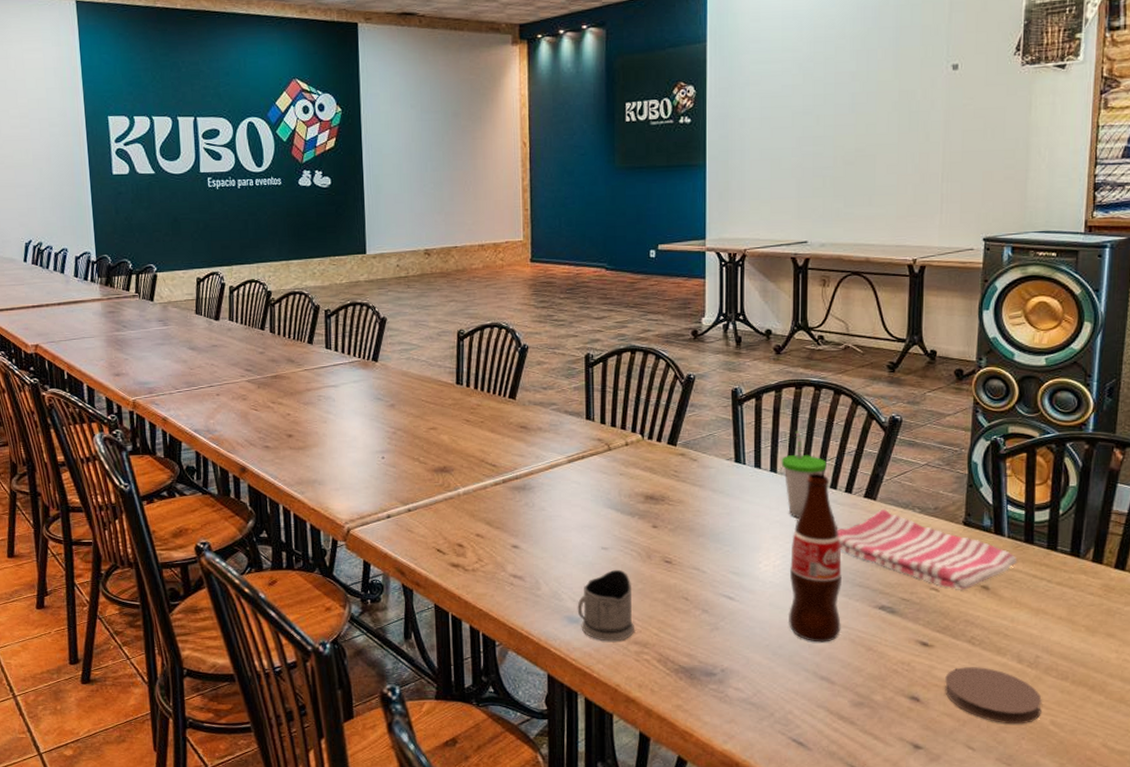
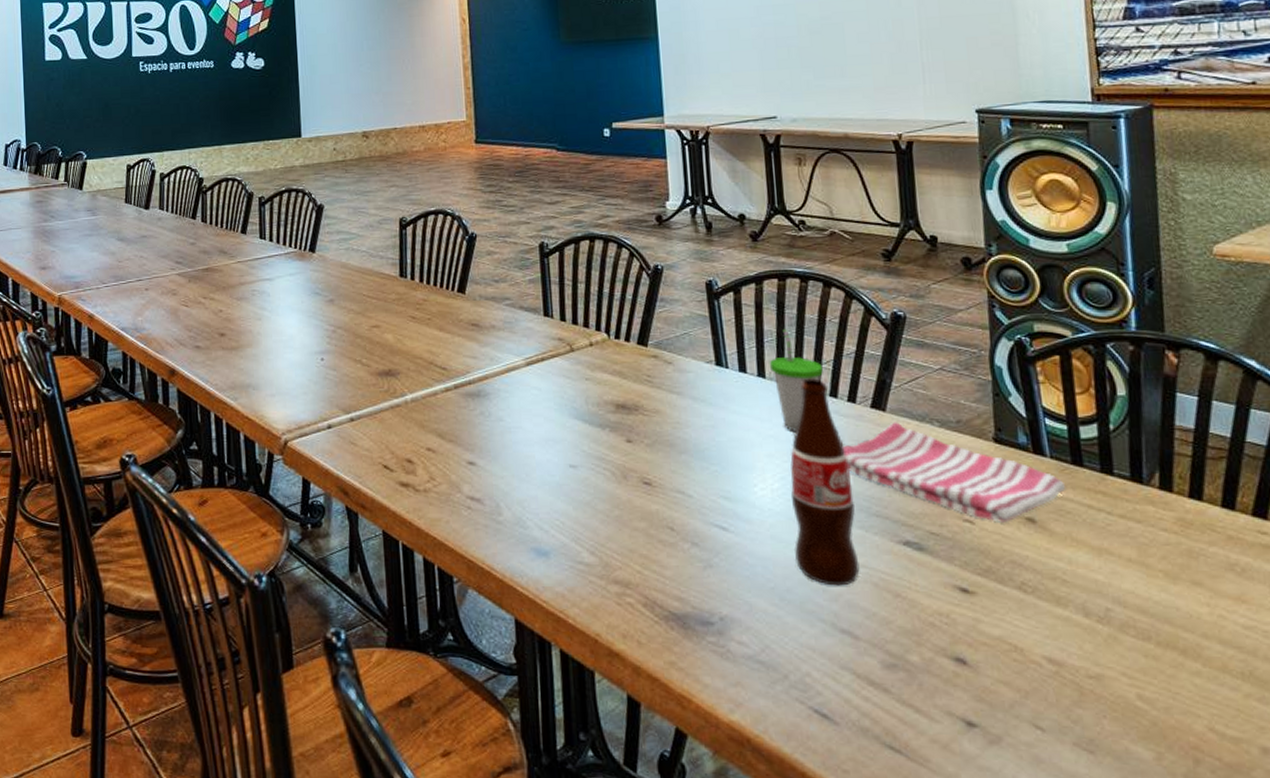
tea glass holder: present [577,569,635,642] -> none [545,491,614,580]
coaster: present [945,667,1042,724] -> none [995,621,1123,698]

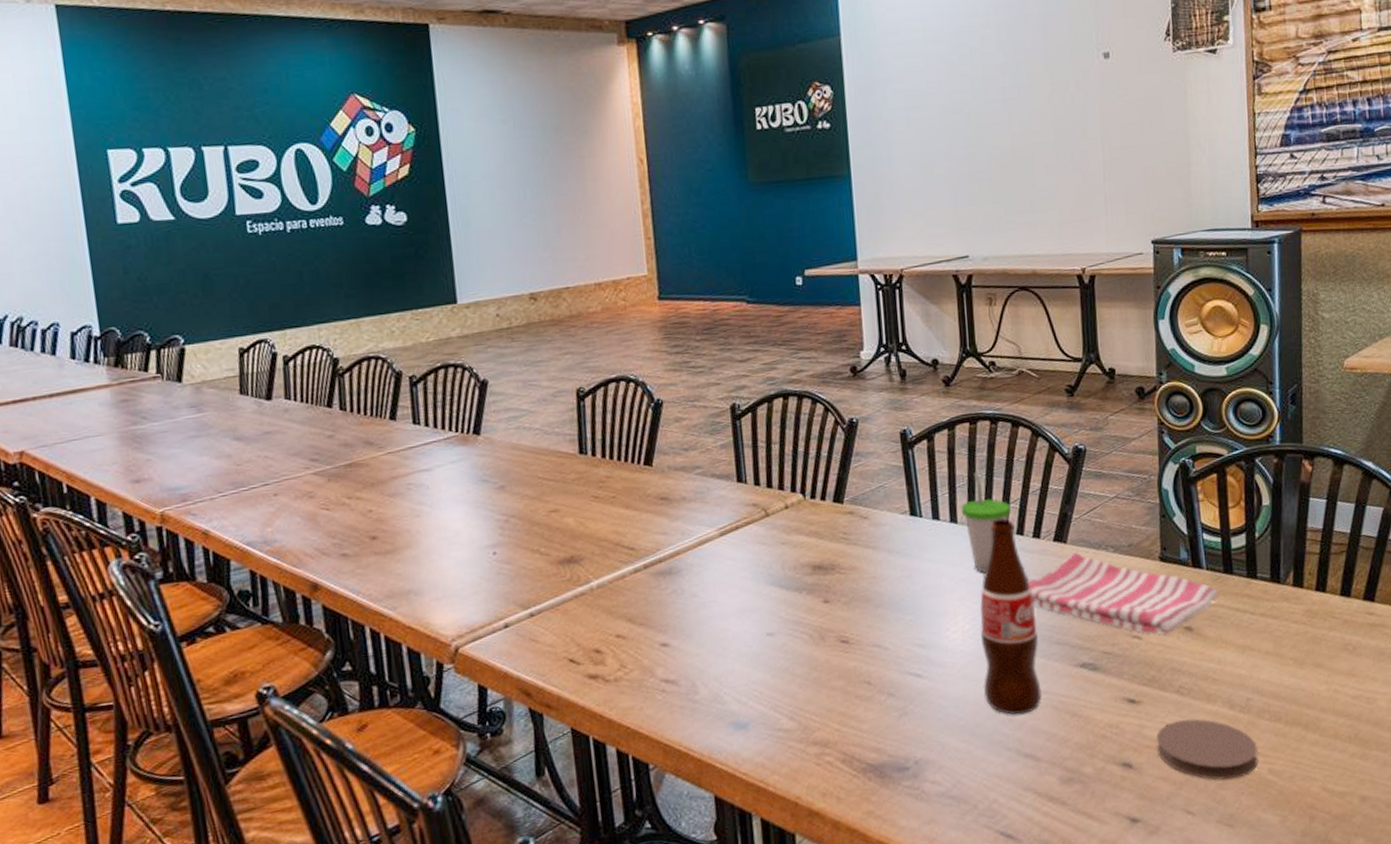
coaster: none [995,621,1123,698] -> present [1156,719,1258,780]

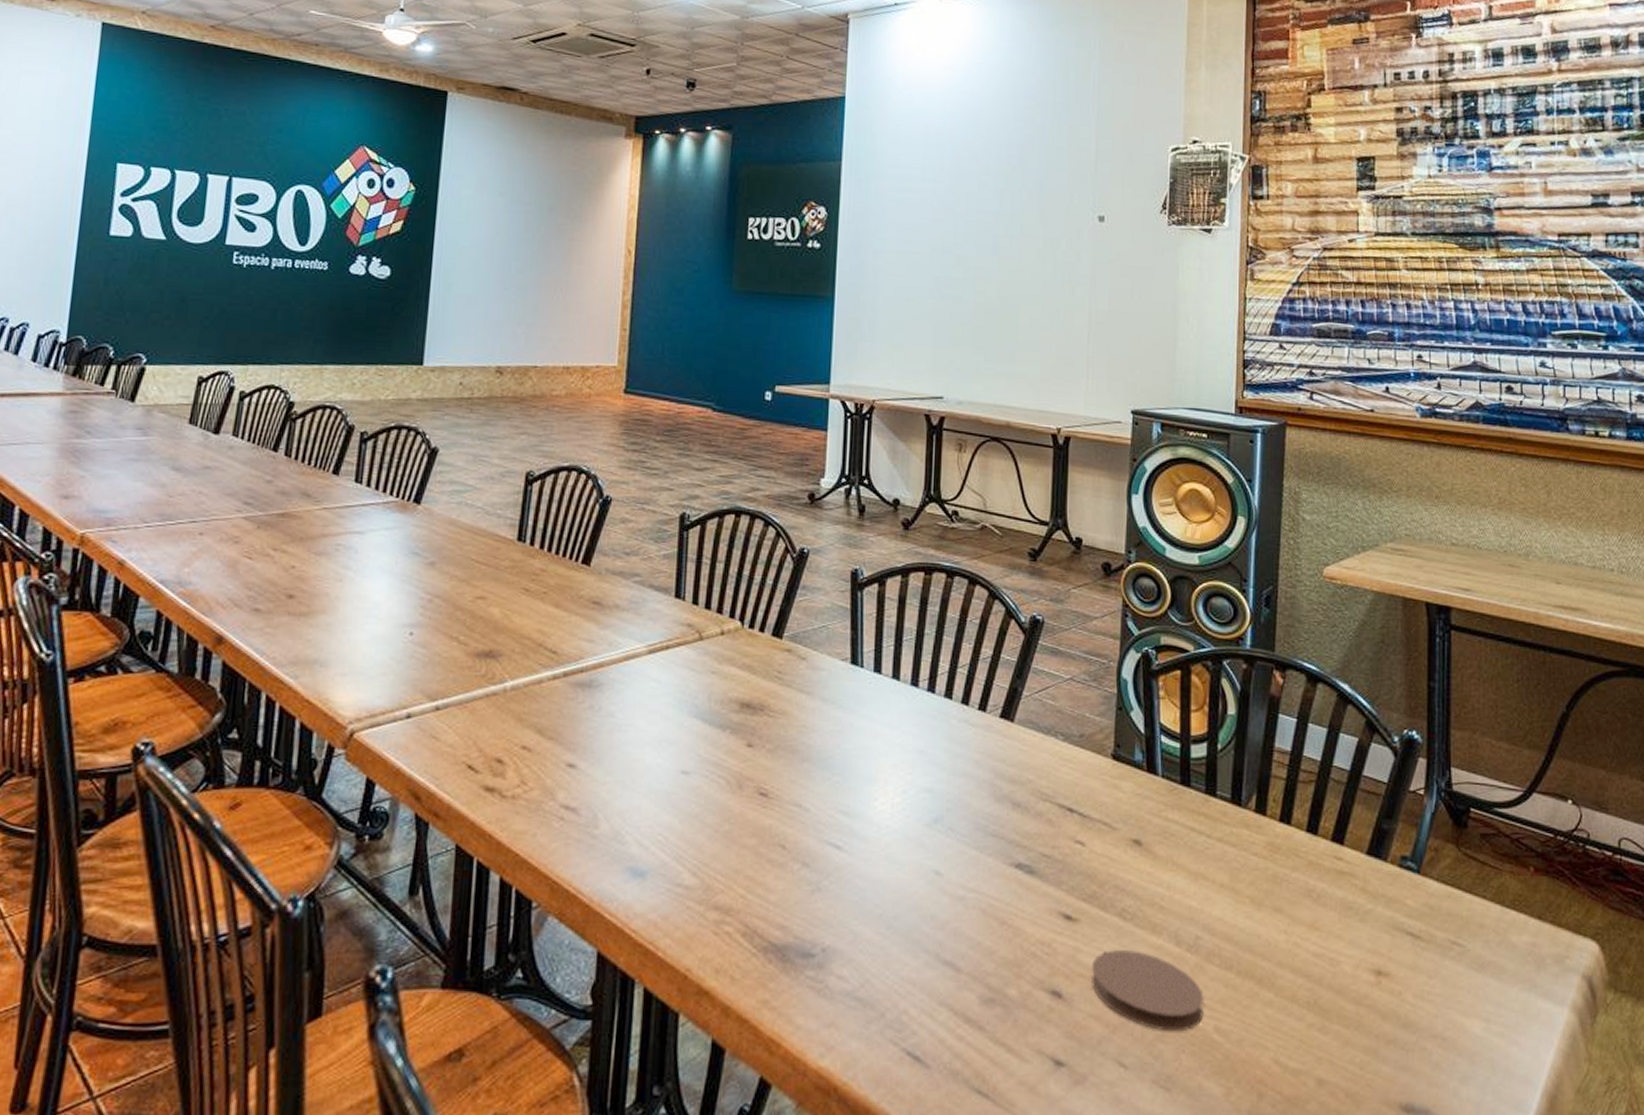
cup: present [960,472,1011,573] -> none [905,628,958,740]
bottle: present [980,518,1042,715] -> none [907,683,973,912]
dish towel: present [1028,552,1219,635] -> none [968,734,1173,845]

